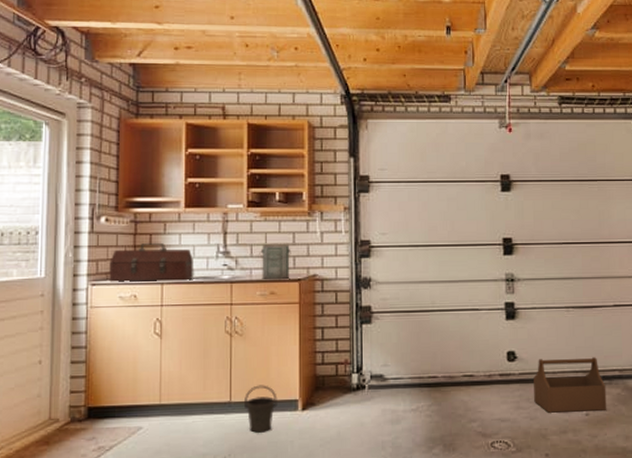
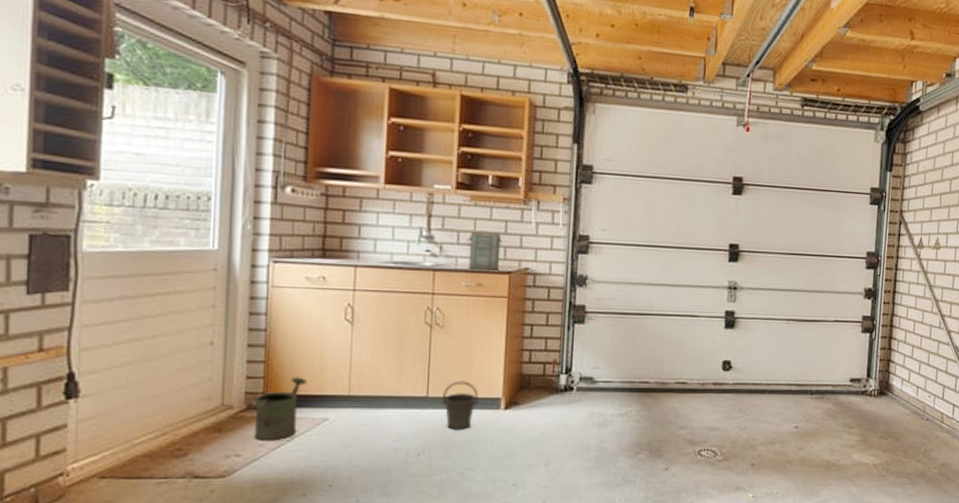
watering can: none [77,389,123,452] -> present [254,377,307,442]
toolbox: present [109,242,193,282] -> none [294,219,392,265]
tool box: present [534,357,607,413] -> none [745,370,818,425]

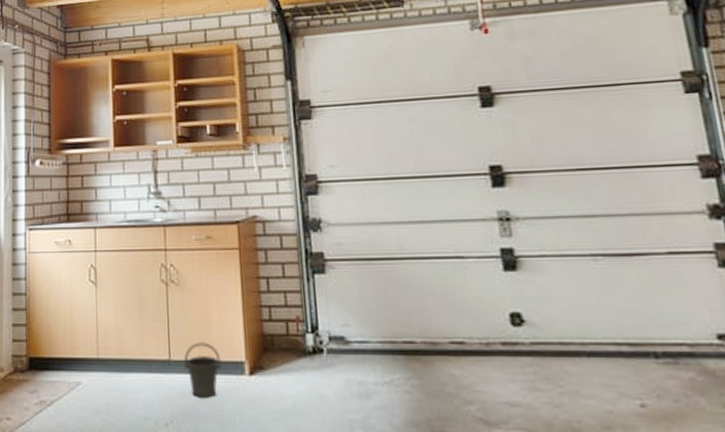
watering can: present [254,377,307,442] -> none [20,339,61,405]
paint can: present [467,231,503,272] -> none [192,182,227,223]

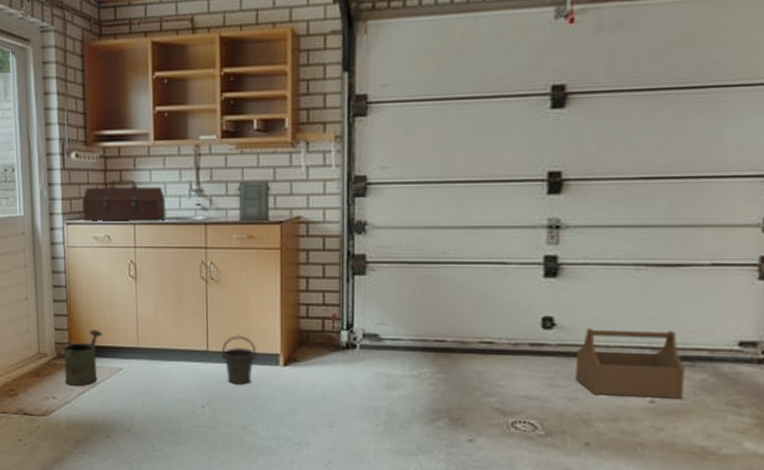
watering can: none [20,339,61,405] -> present [63,329,102,387]
toolbox: none [45,184,125,227] -> present [82,179,165,222]
paint can: none [192,182,227,223] -> present [235,181,272,222]
tool box: none [552,324,675,403] -> present [576,329,686,401]

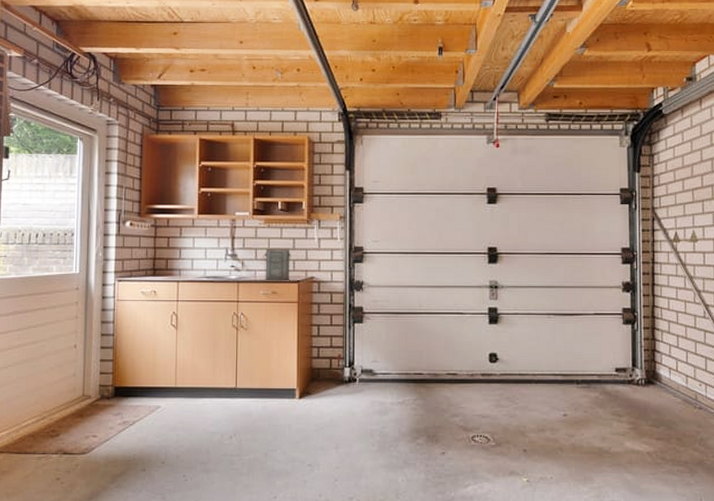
watering can: present [63,329,102,387] -> none [106,372,144,425]
toolbox: present [82,179,165,222] -> none [133,244,205,279]
bucket: present [221,335,257,386] -> none [247,374,278,417]
tool box: present [576,329,686,401] -> none [514,361,585,413]

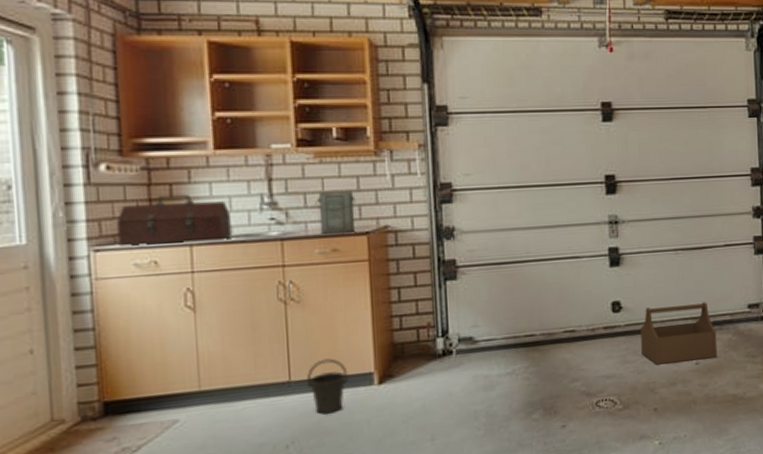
toolbox: none [133,244,205,279] -> present [116,193,232,247]
bucket: none [247,374,278,417] -> present [306,358,349,416]
tool box: none [514,361,585,413] -> present [640,302,718,365]

